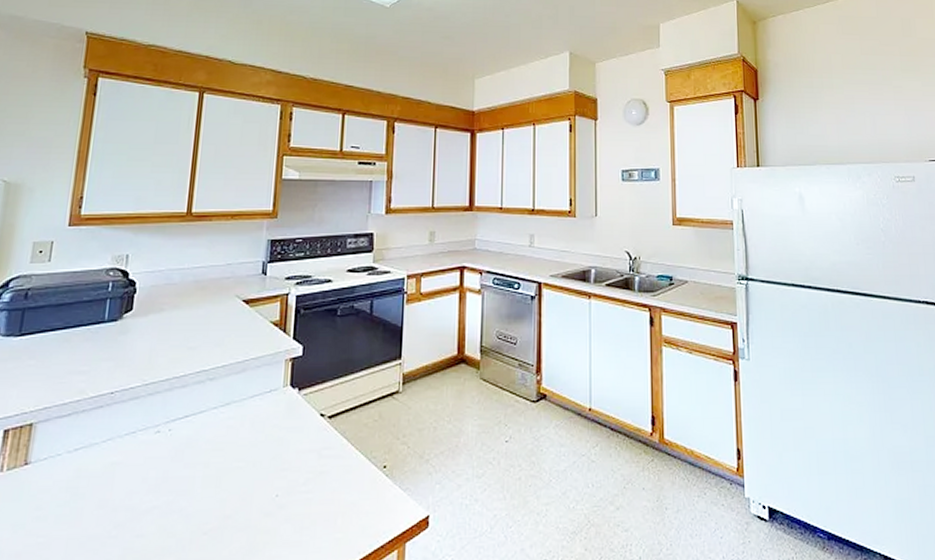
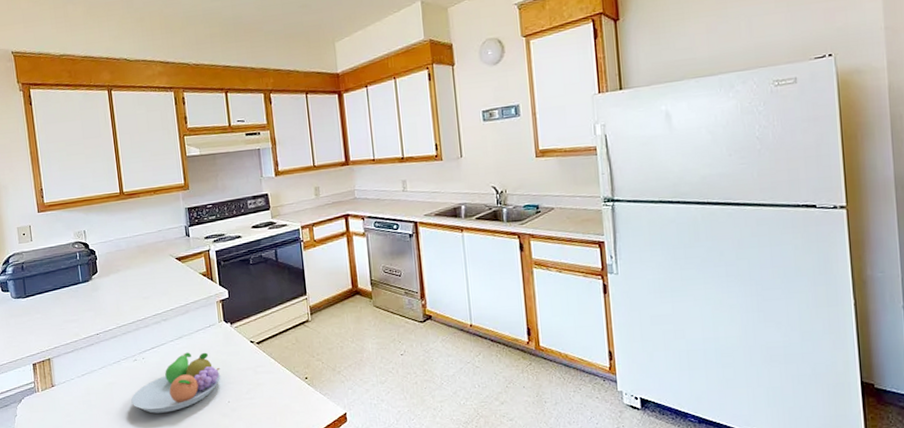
fruit bowl: none [138,424,273,509] -> present [131,352,221,414]

